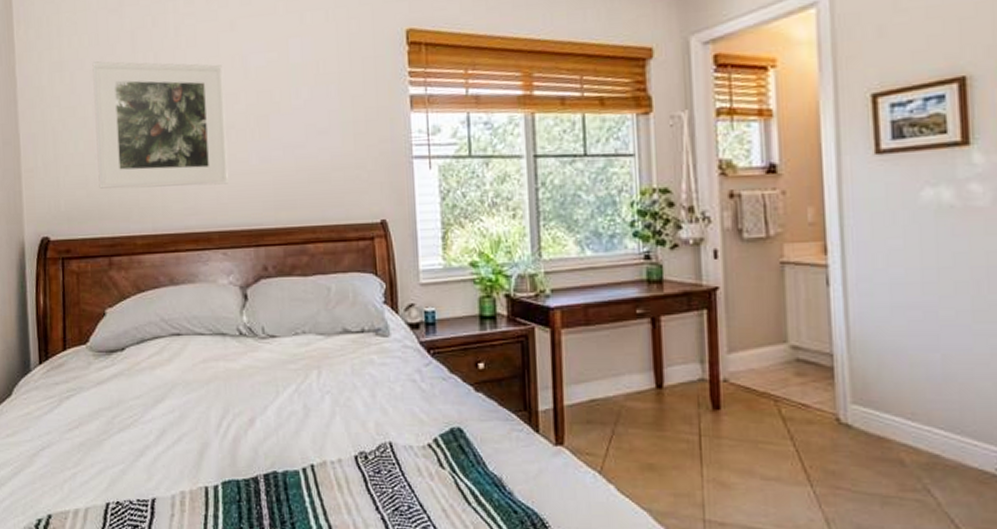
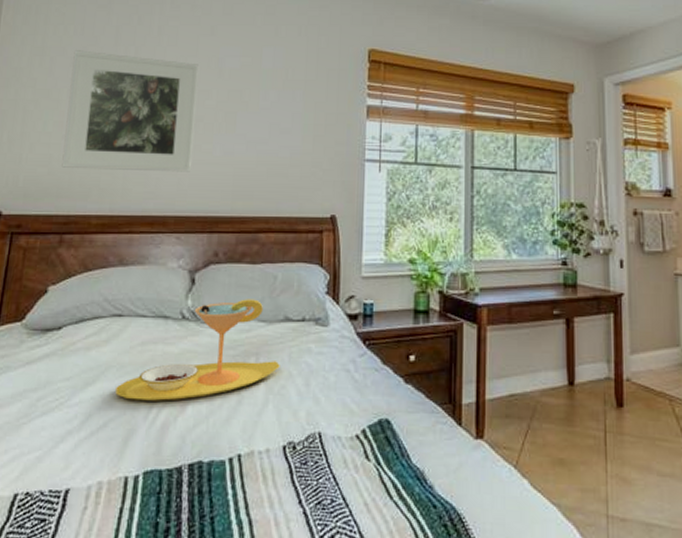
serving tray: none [185,312,343,416] -> present [115,299,280,401]

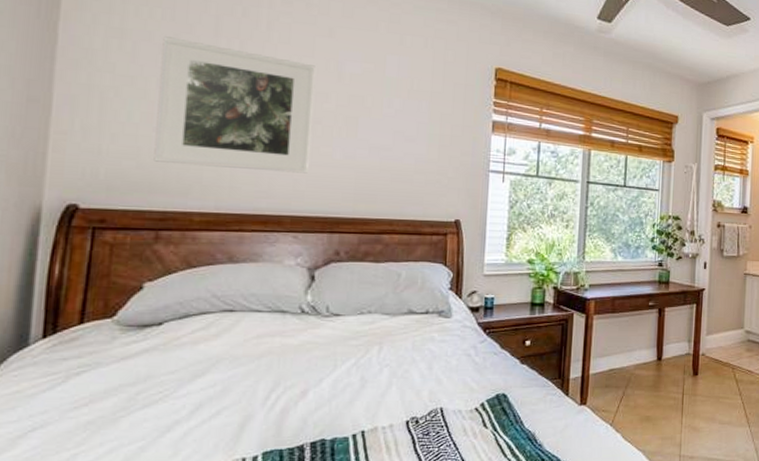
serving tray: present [115,299,280,401] -> none [229,294,404,389]

